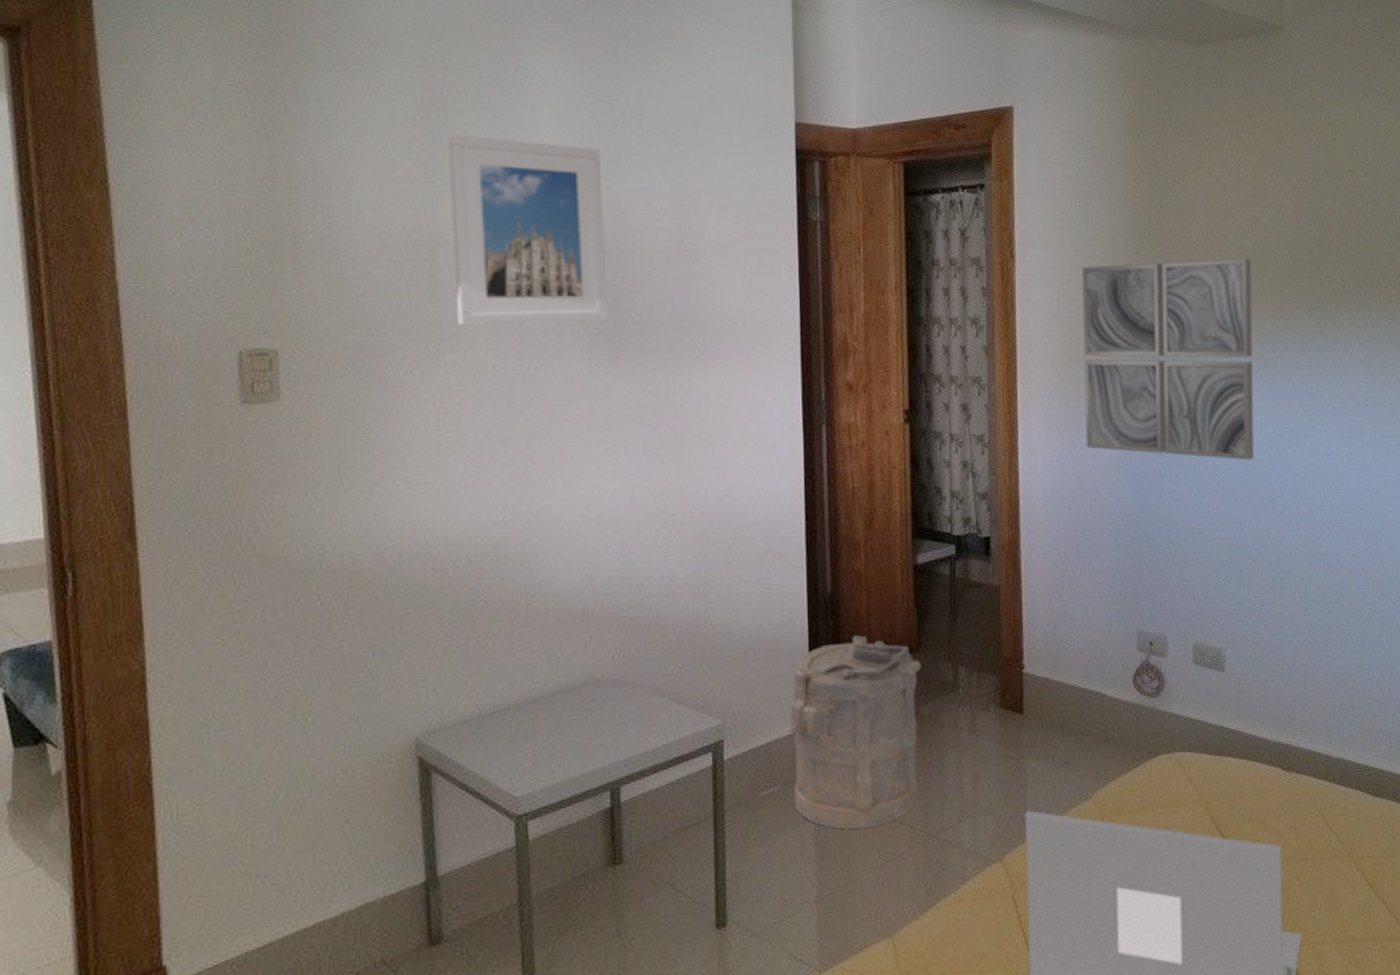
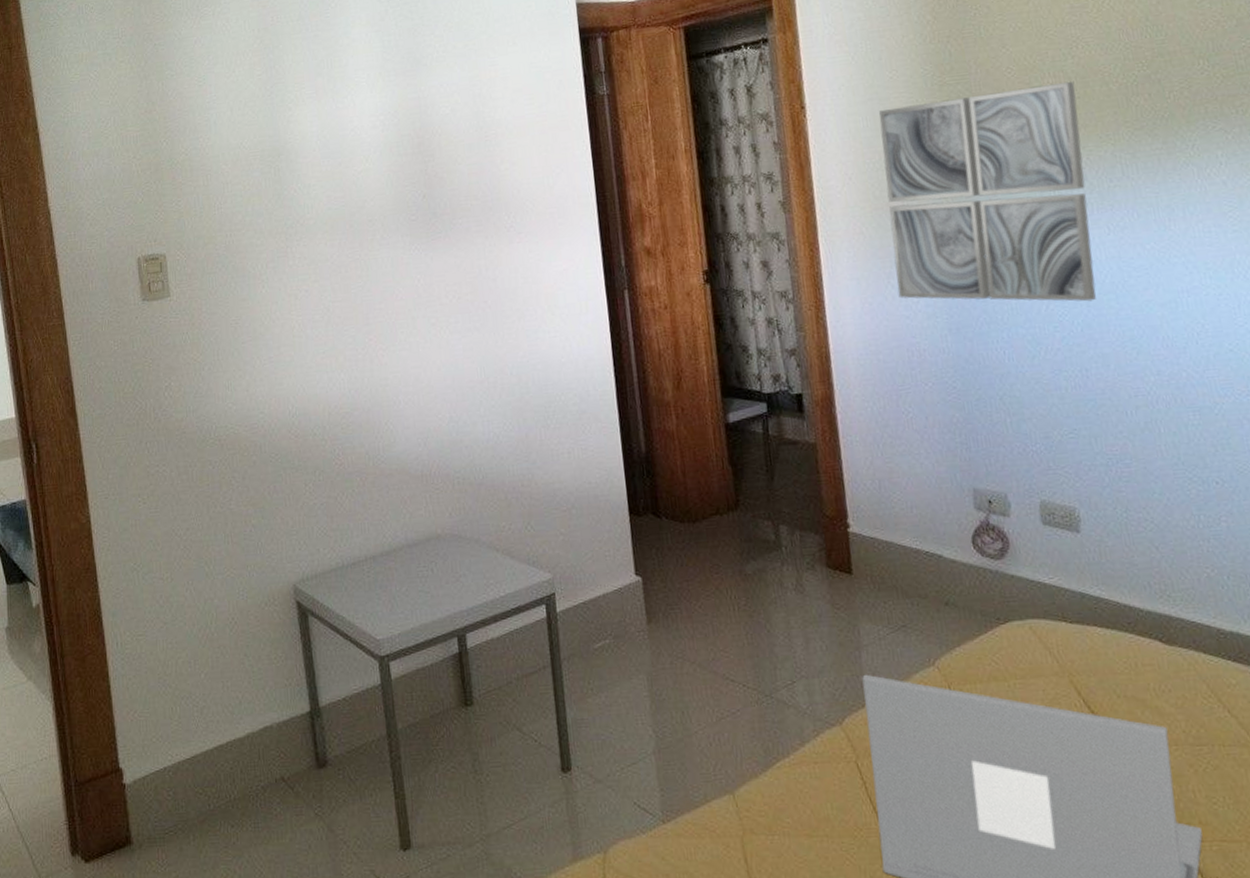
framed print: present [448,135,609,326] -> none [280,52,423,222]
laundry hamper: present [789,635,922,829] -> none [615,494,748,684]

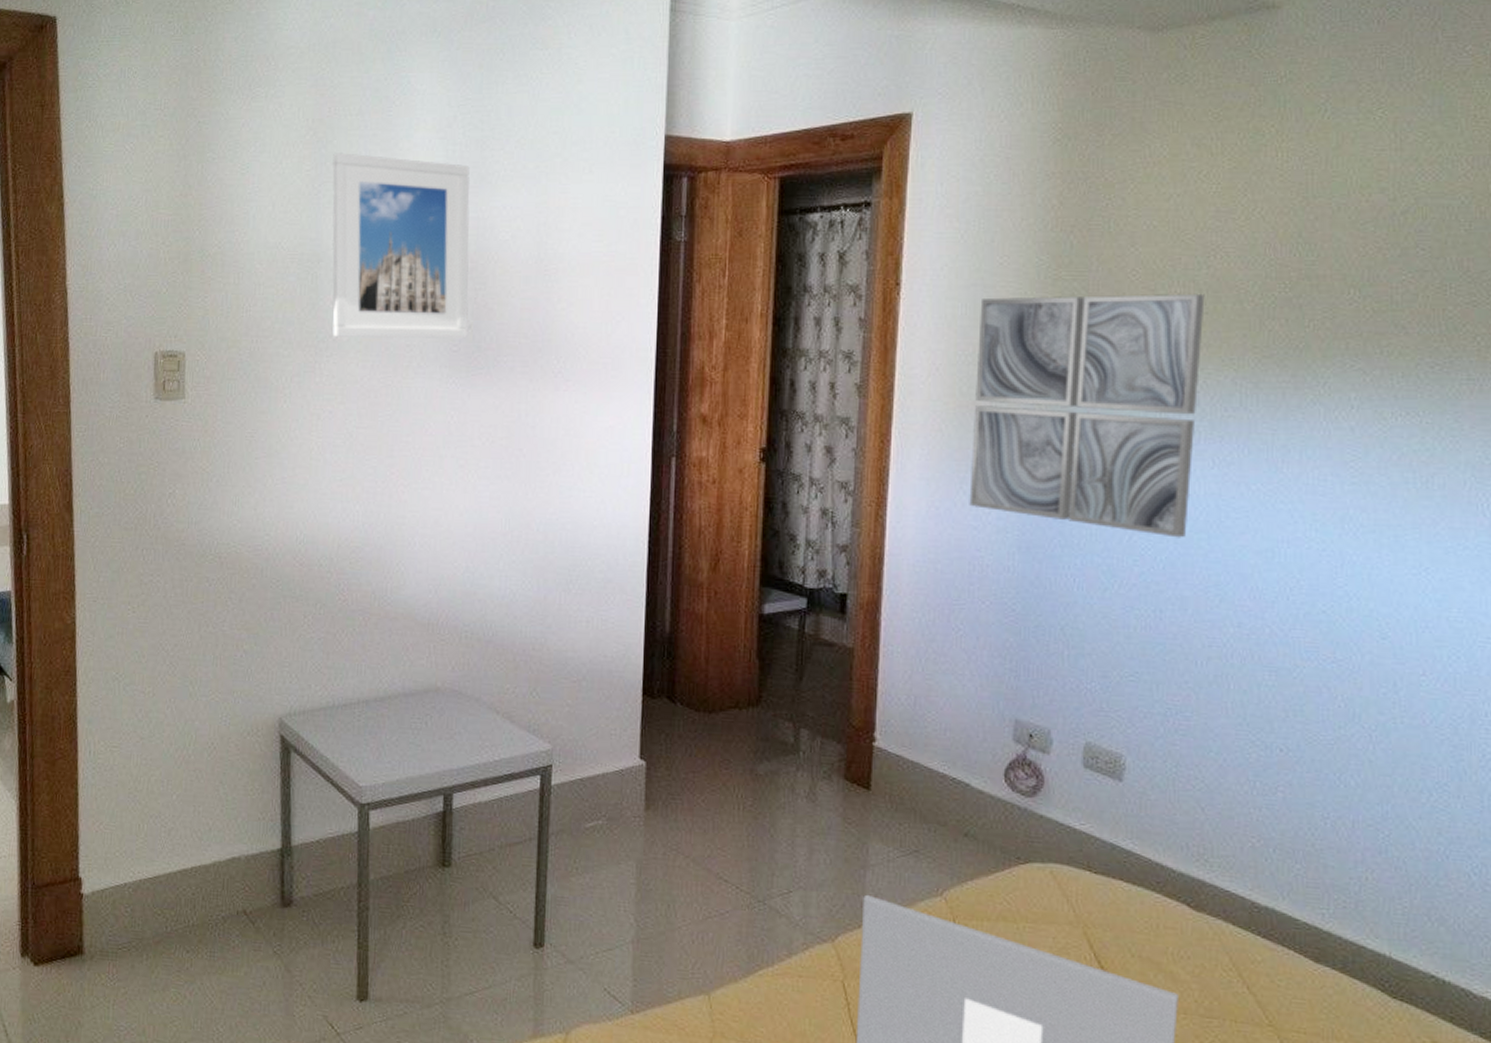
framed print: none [280,52,423,222] -> present [332,153,471,339]

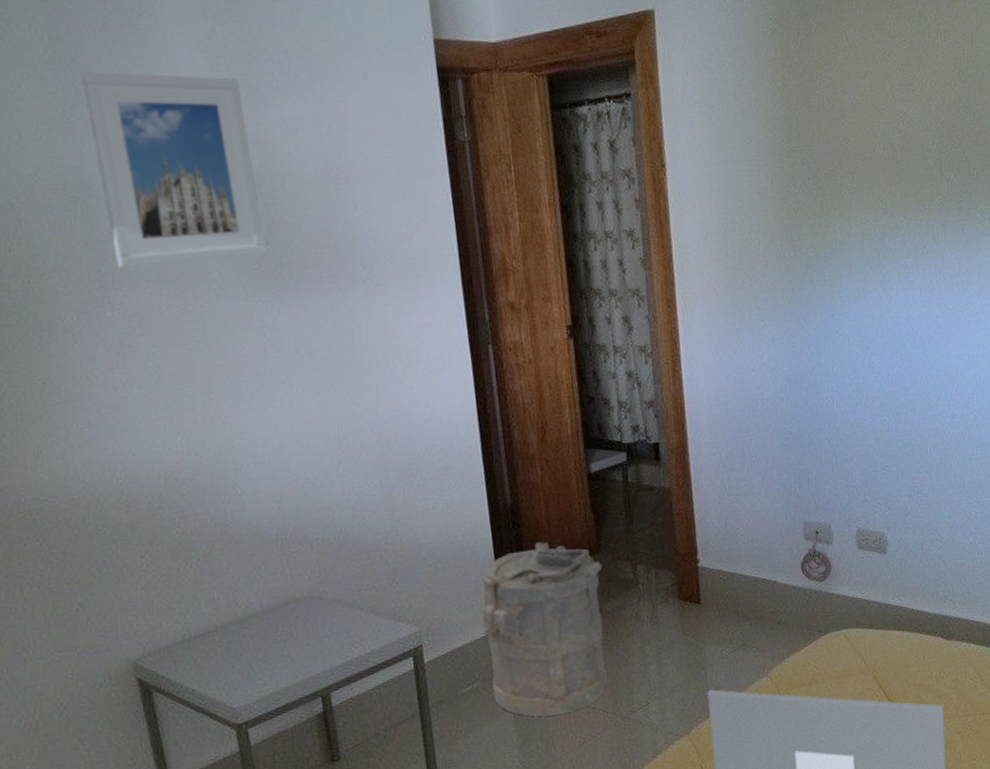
laundry hamper: none [617,680,760,879] -> present [482,542,608,717]
wall art: present [969,293,1205,538] -> none [732,154,909,355]

